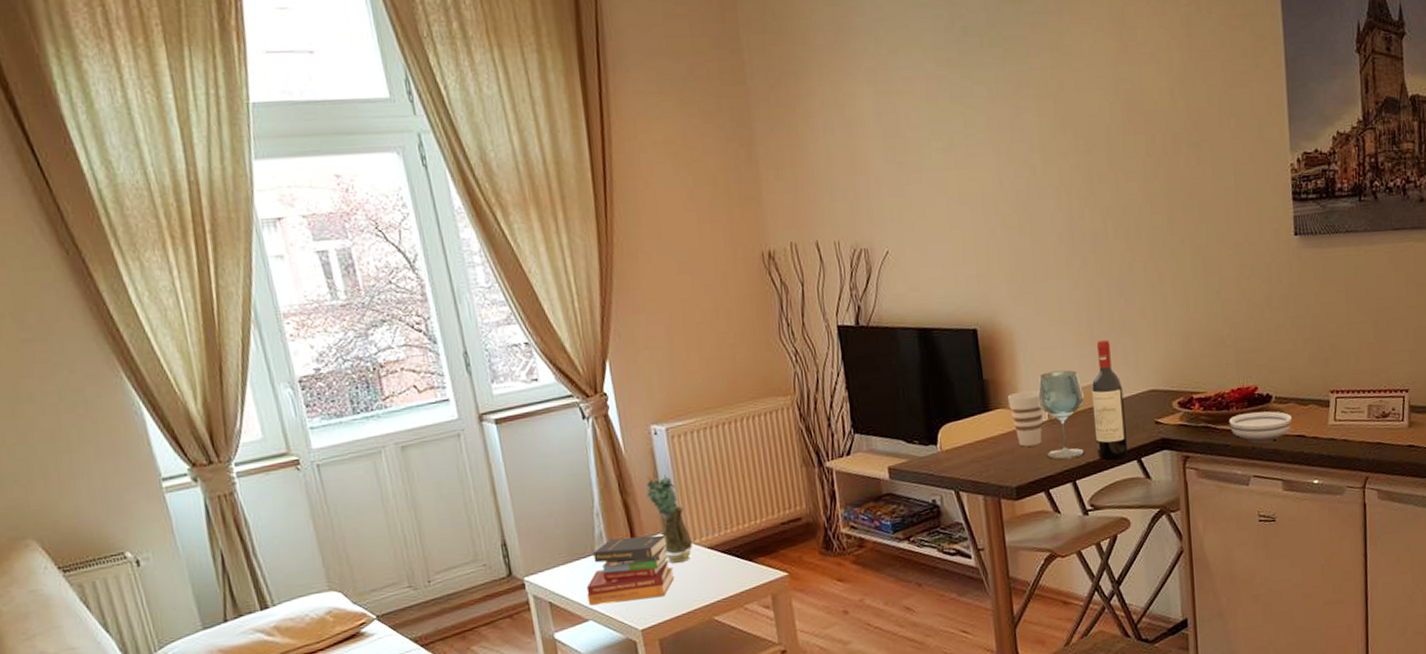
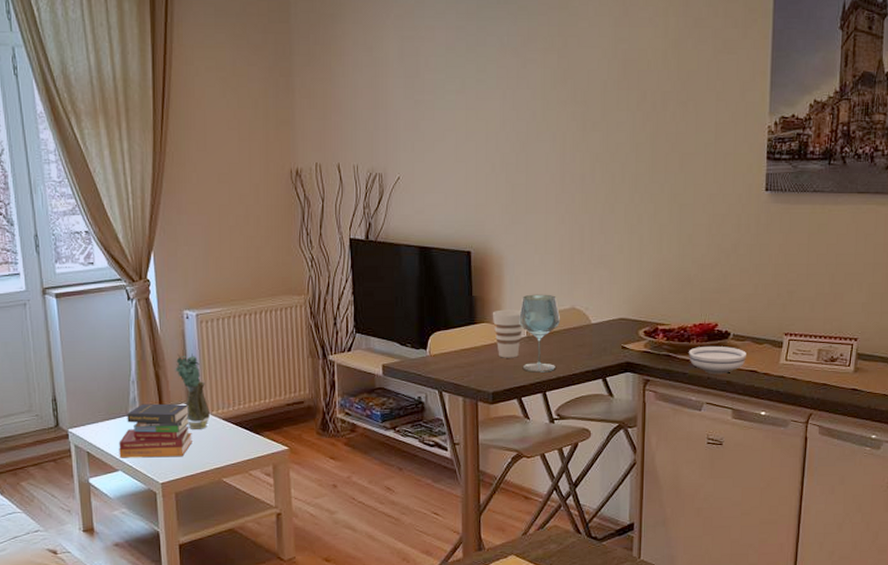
wine bottle: present [1091,339,1128,461] -> none [566,270,595,377]

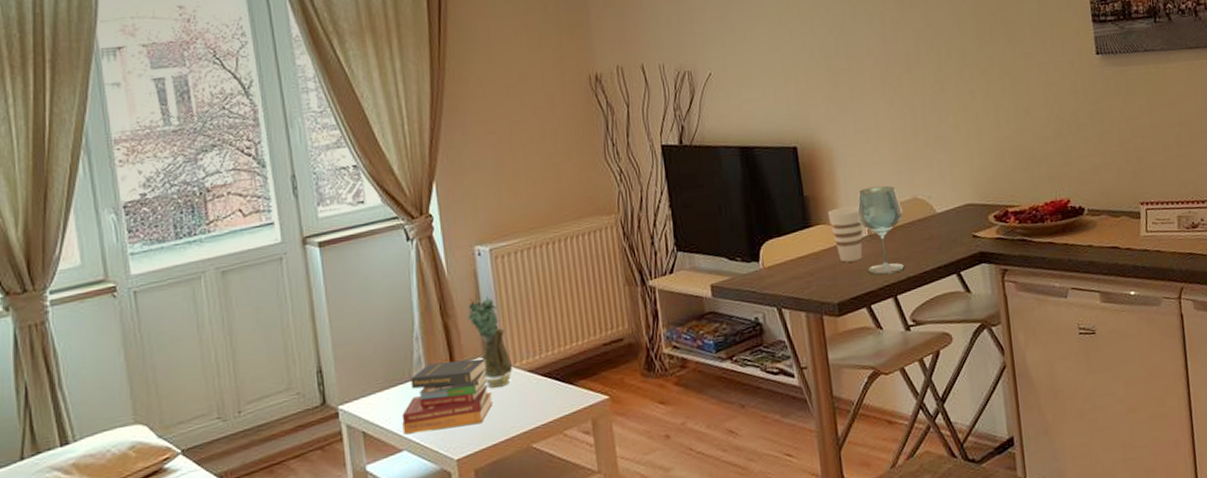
bowl: present [689,346,746,375] -> none [1044,223,1106,256]

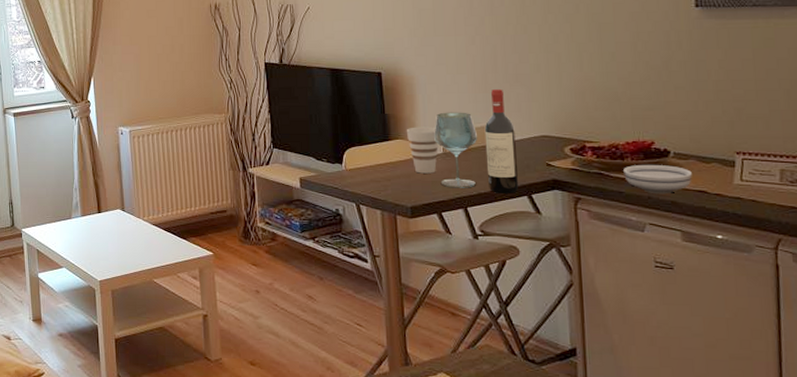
books: present [402,358,493,435] -> none [63,208,126,258]
vase: present [467,296,512,388] -> none [111,165,142,233]
wine bottle: none [909,155,947,275] -> present [484,88,518,193]
bowl: none [1044,223,1106,256] -> present [623,164,692,195]

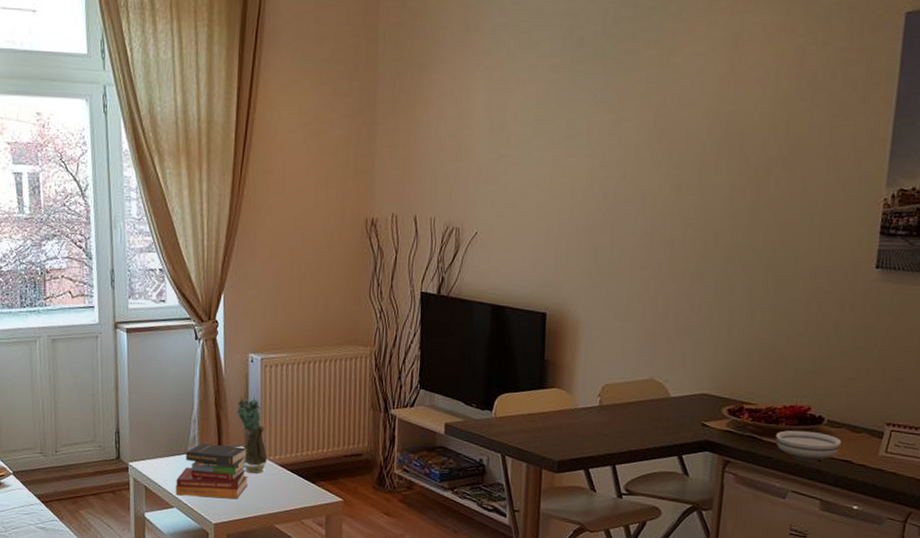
books: none [63,208,126,258] -> present [175,443,248,500]
vase: none [111,165,142,233] -> present [236,396,267,473]
cup: present [407,126,439,174] -> none [564,375,596,427]
wine glass: present [433,112,478,188] -> none [591,362,638,445]
wine bottle: present [484,88,518,193] -> none [640,340,676,453]

